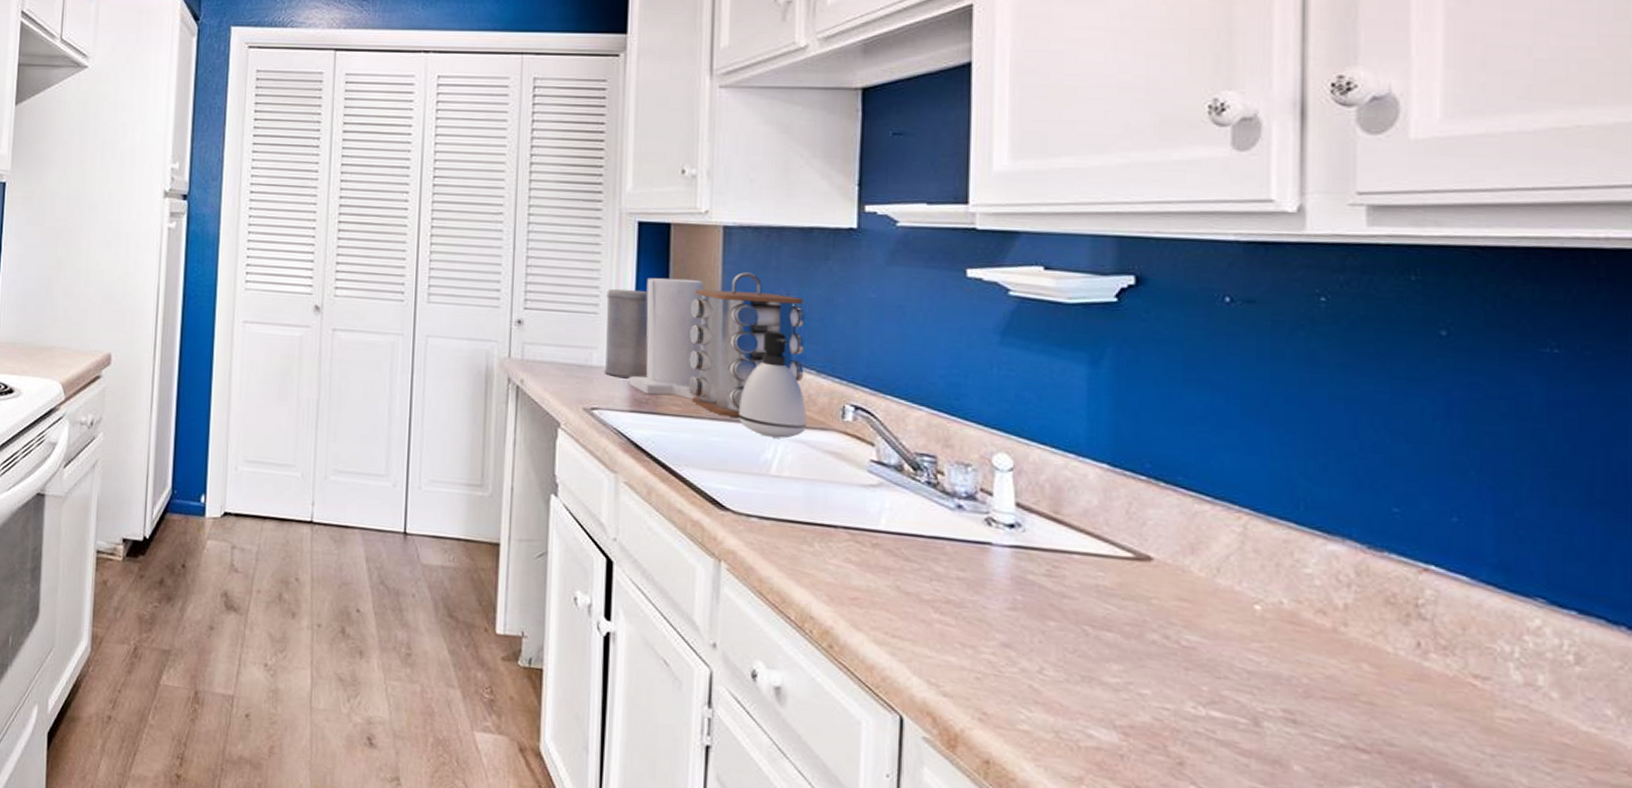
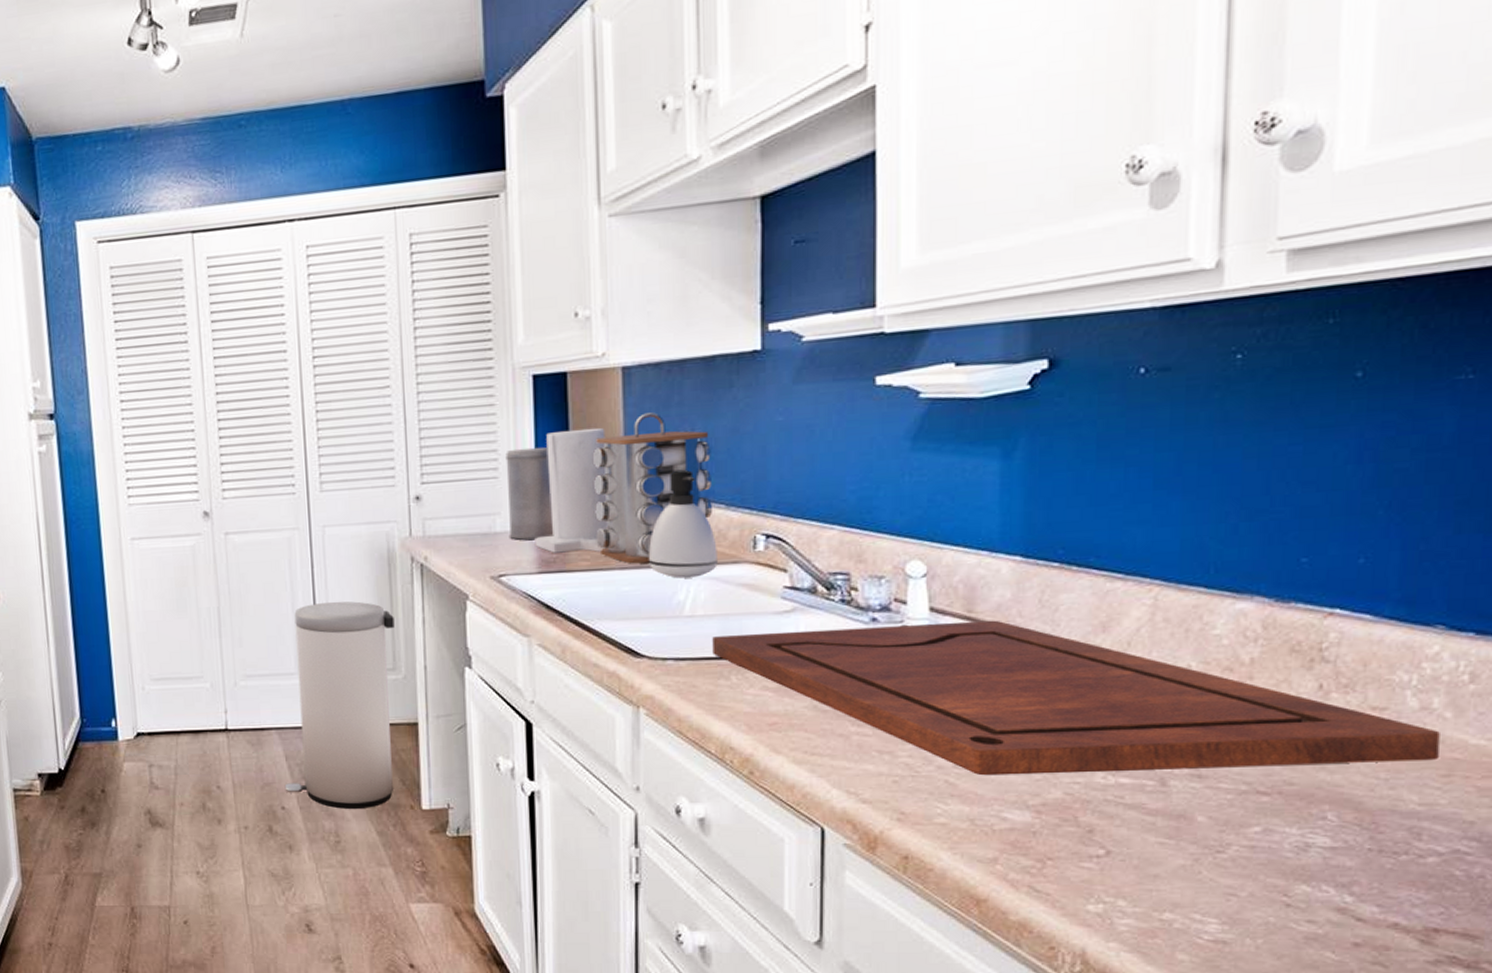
pedal bin: none [362,409,486,624] -> present [284,601,395,809]
cutting board: none [797,500,1547,743] -> present [712,620,1440,776]

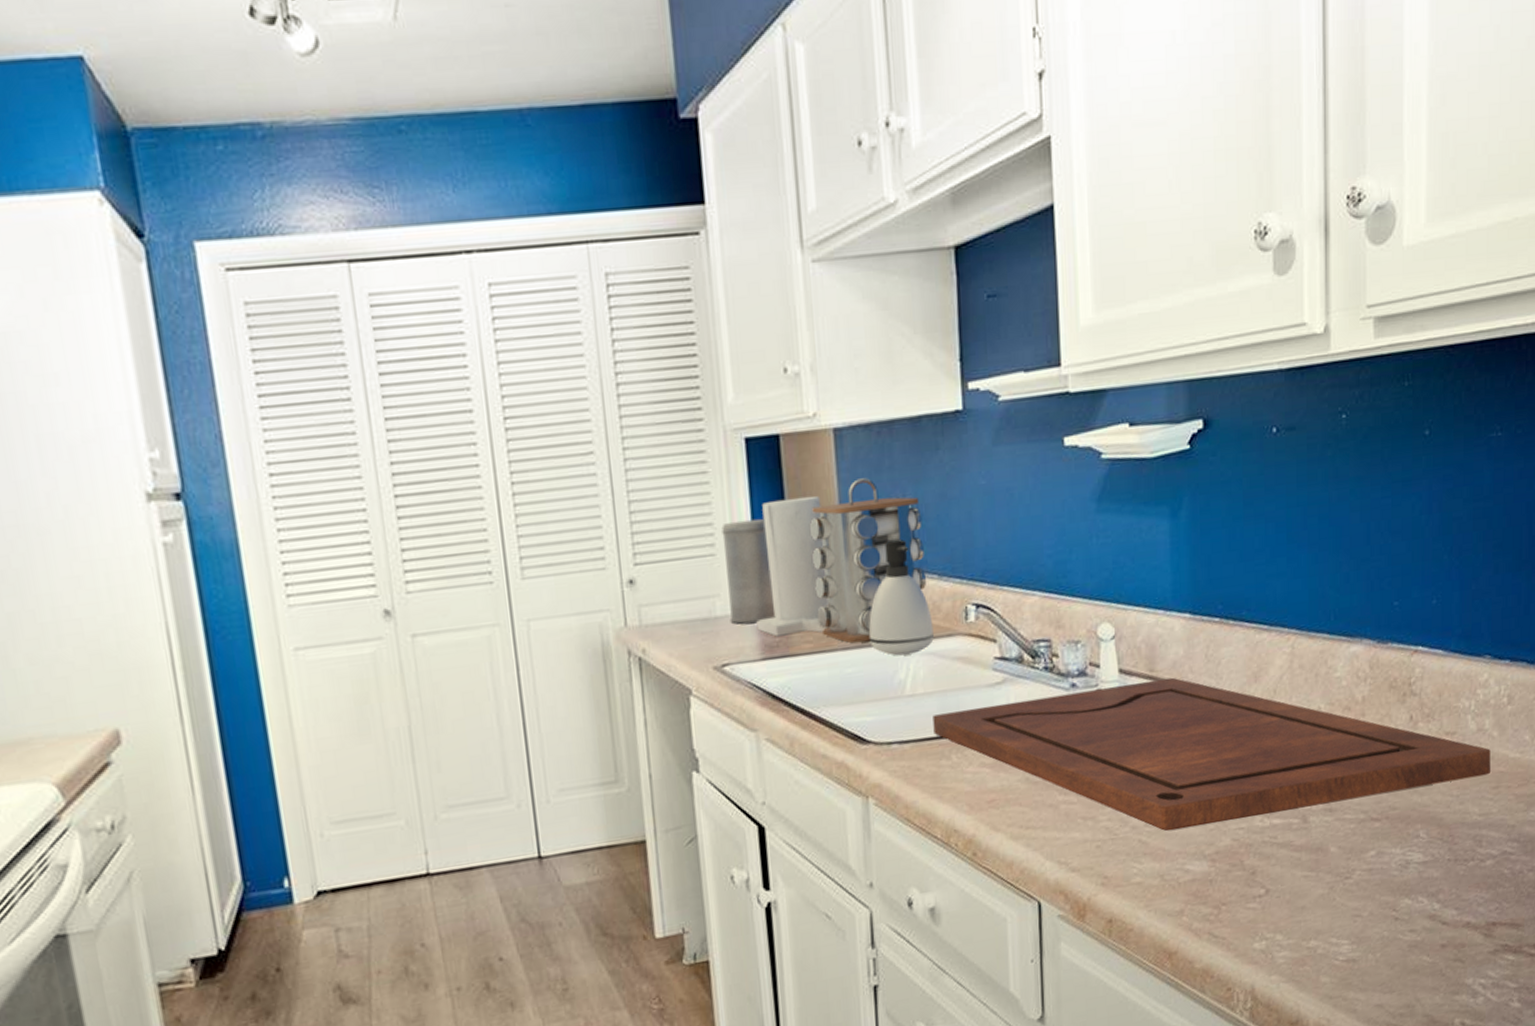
pedal bin: present [284,601,395,809] -> none [500,706,623,951]

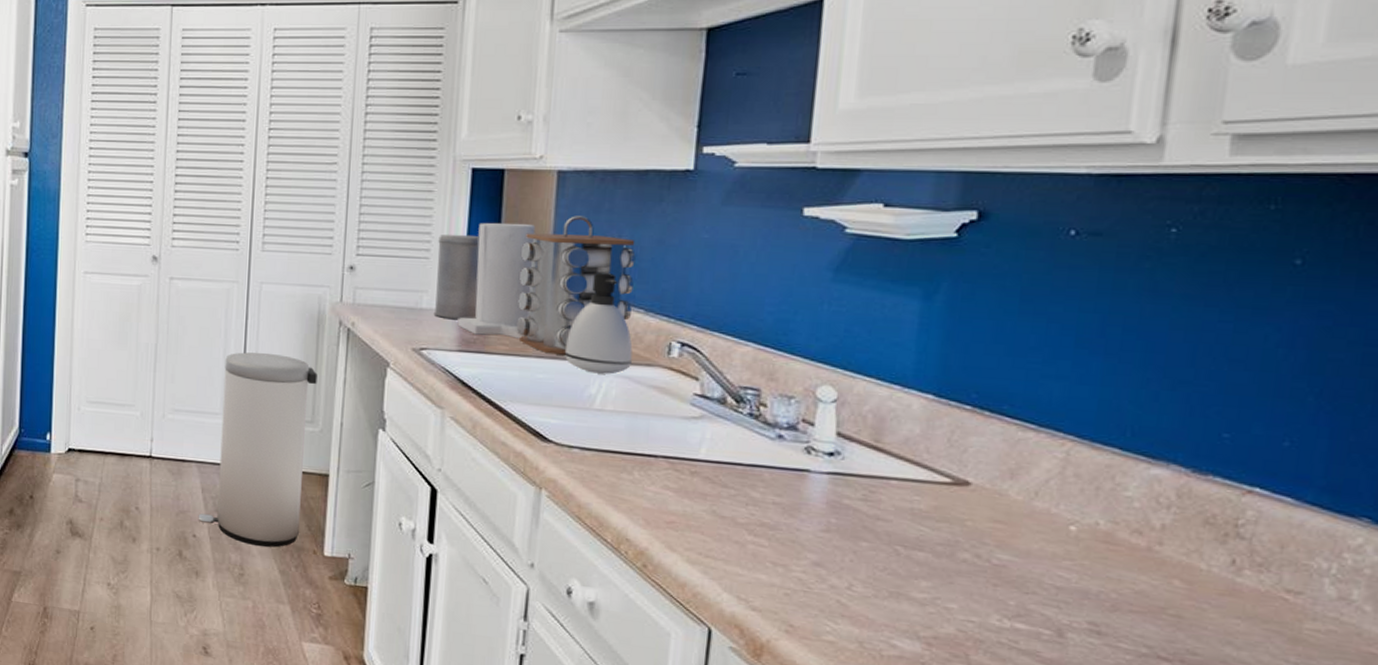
pedal bin: none [500,706,623,951] -> present [198,352,317,547]
cutting board: present [933,677,1491,832] -> none [618,432,1358,652]

